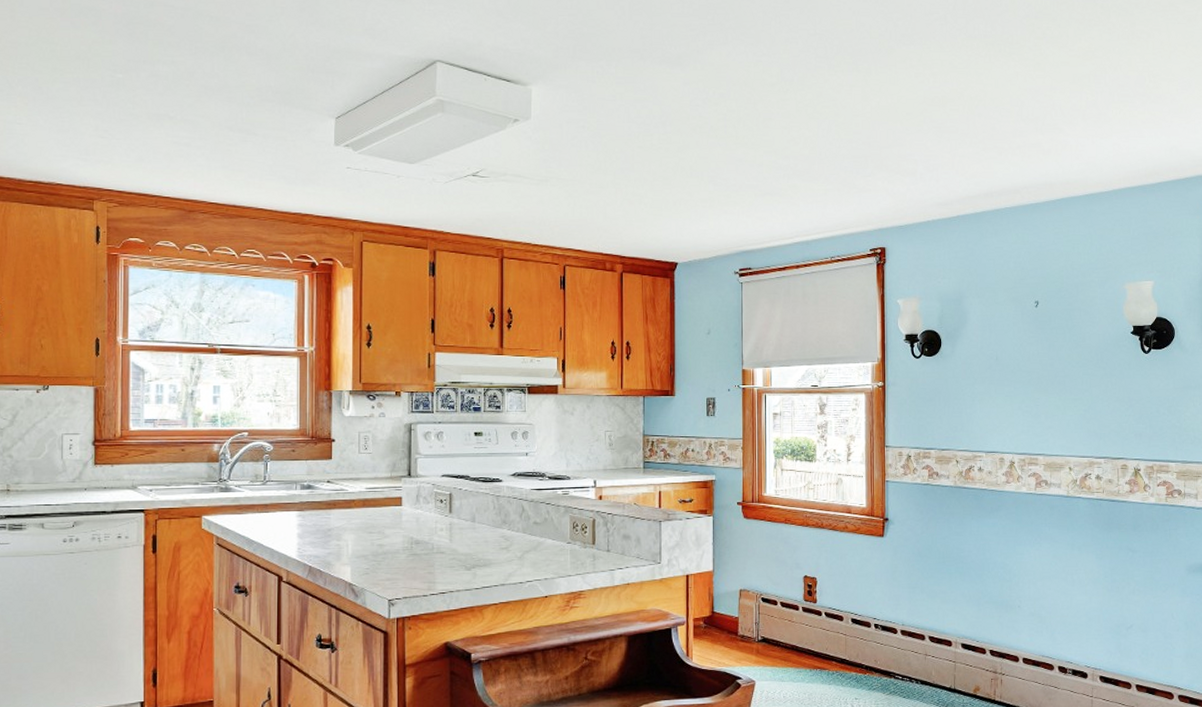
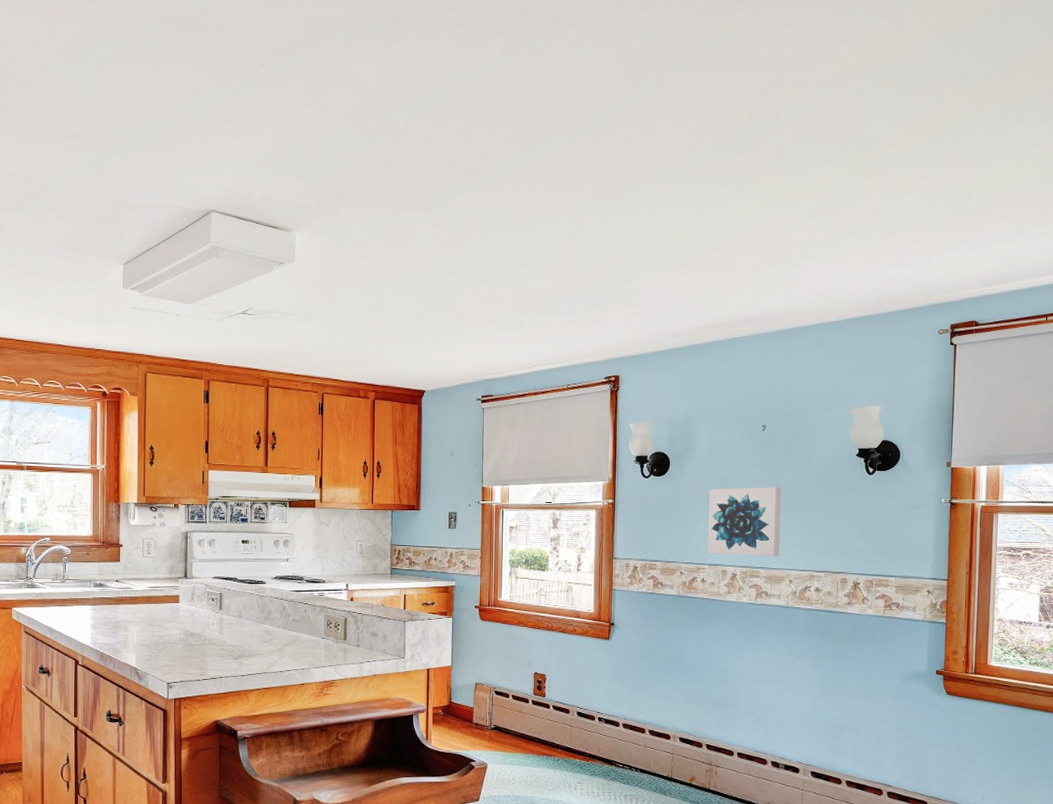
wall art: none [983,367,1058,442] -> present [708,487,782,557]

